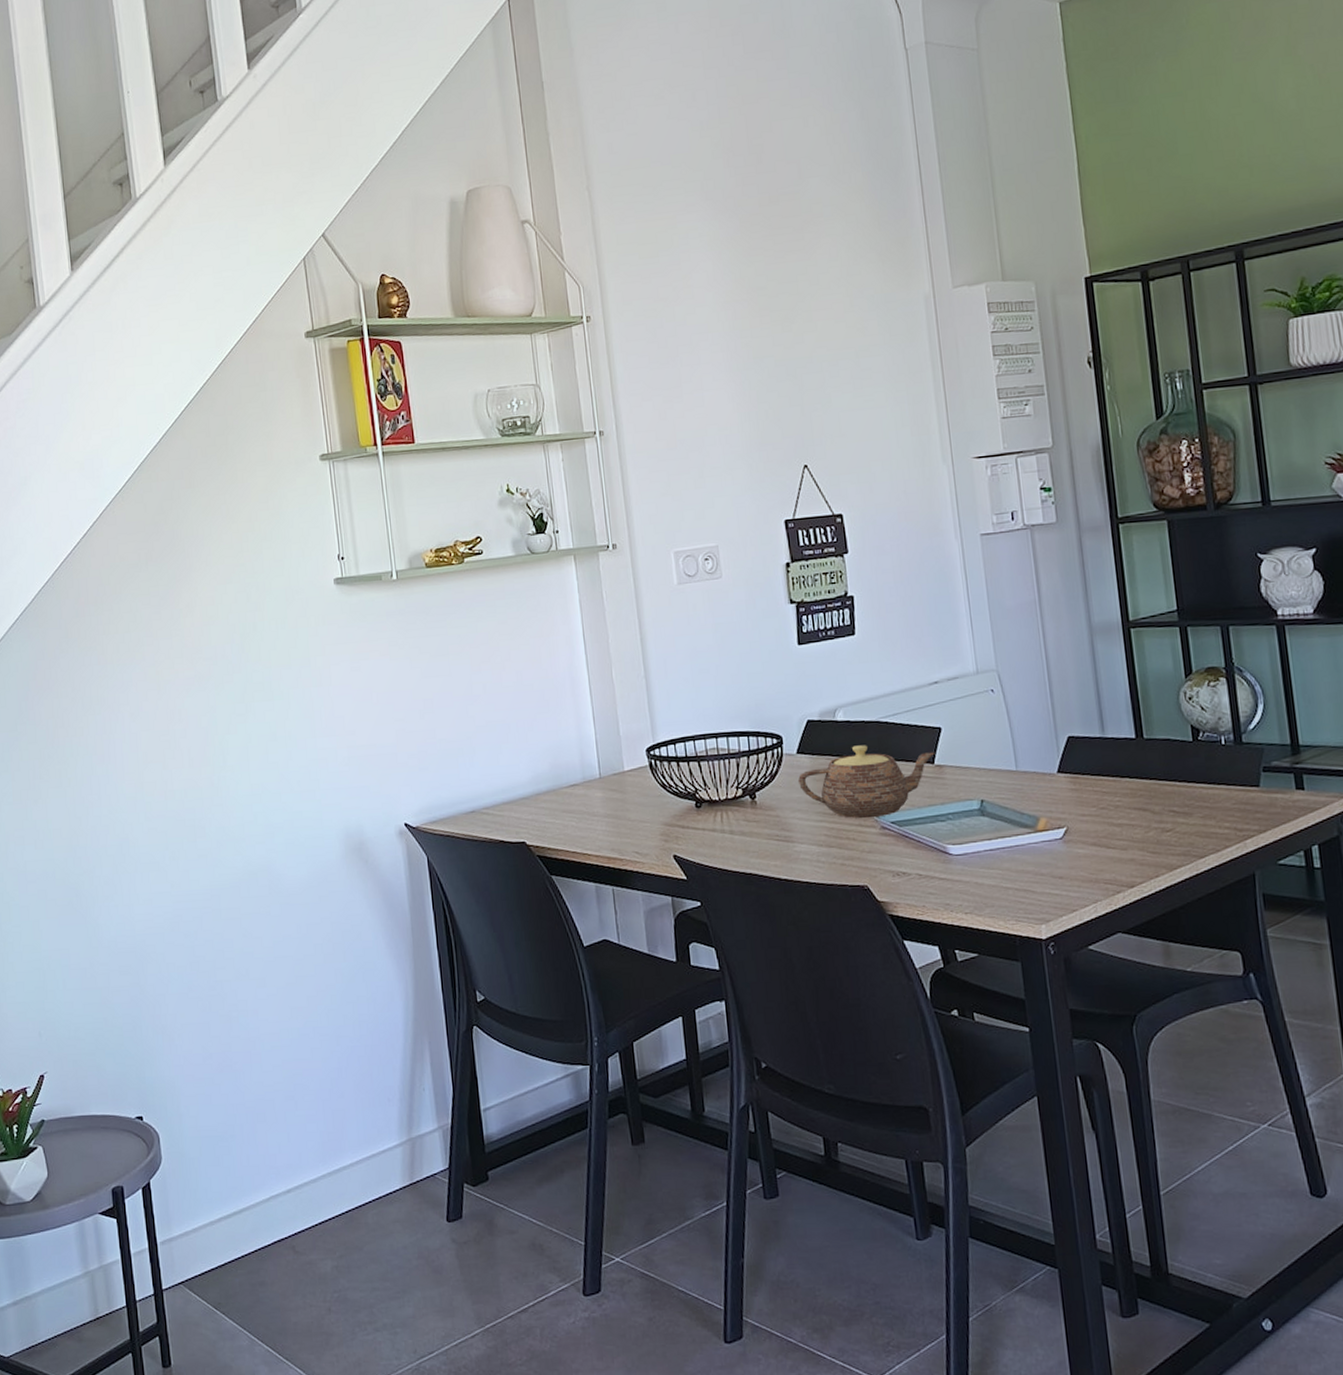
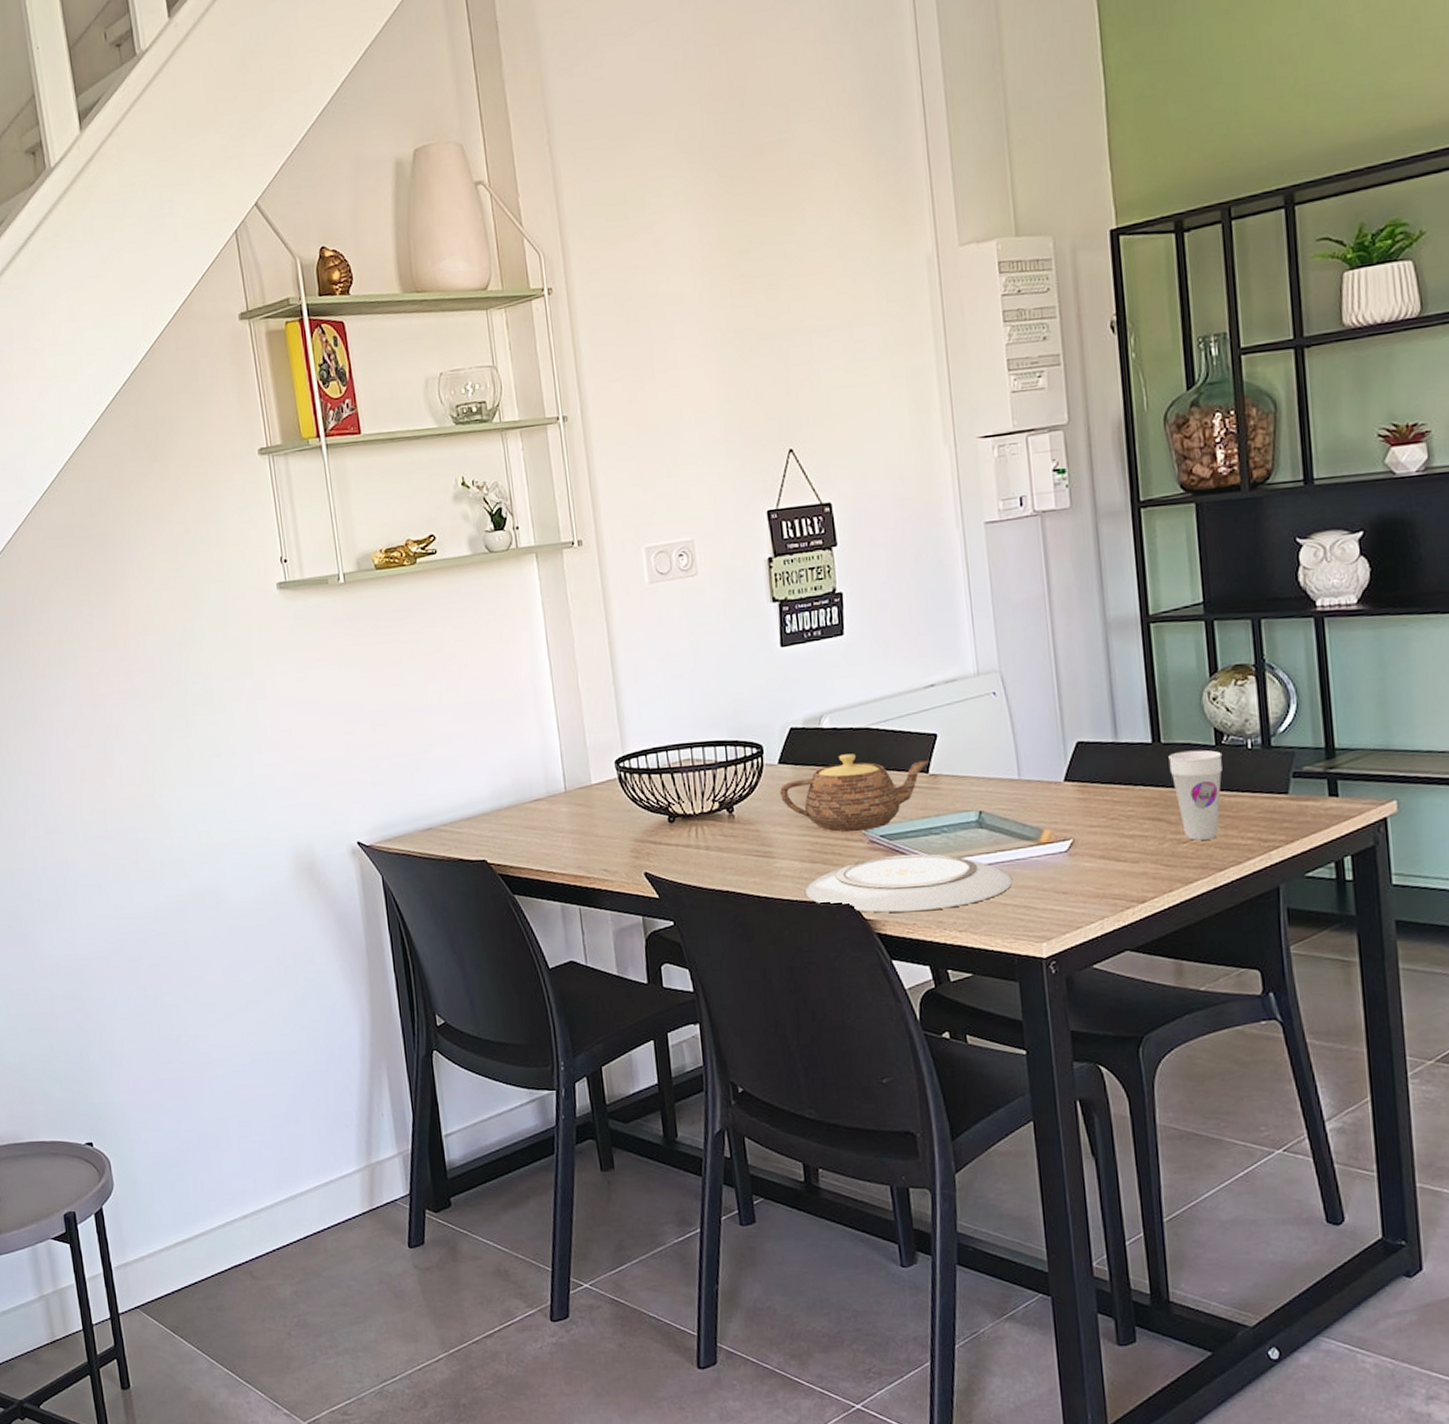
plate: none [823,839,1013,895] -> present [805,854,1012,913]
cup: none [1151,745,1200,829] -> present [1168,750,1223,841]

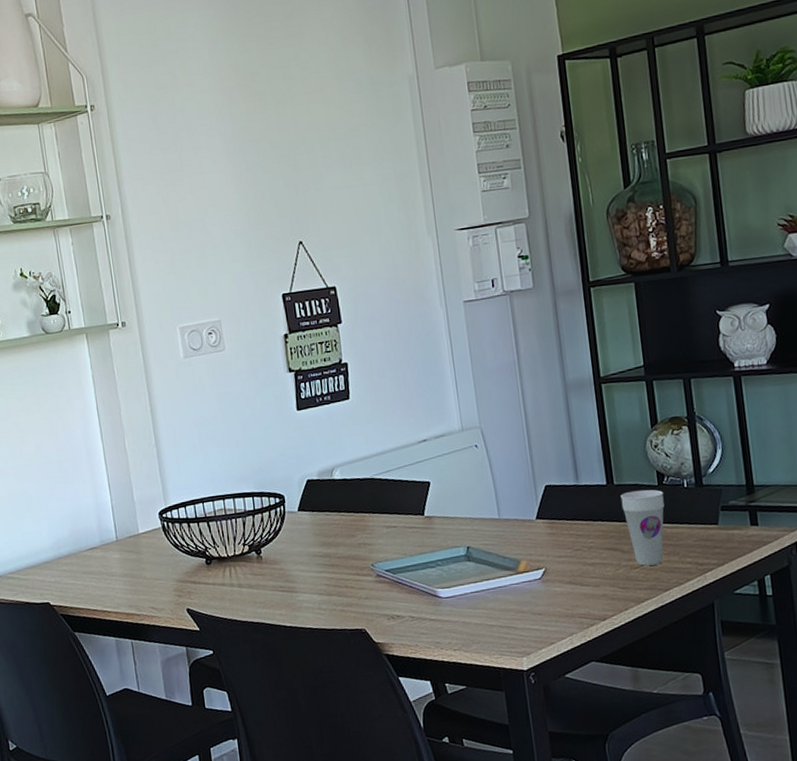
teapot: present [779,753,930,833] -> none [299,500,425,568]
plate: present [805,854,1012,913] -> none [324,584,496,637]

